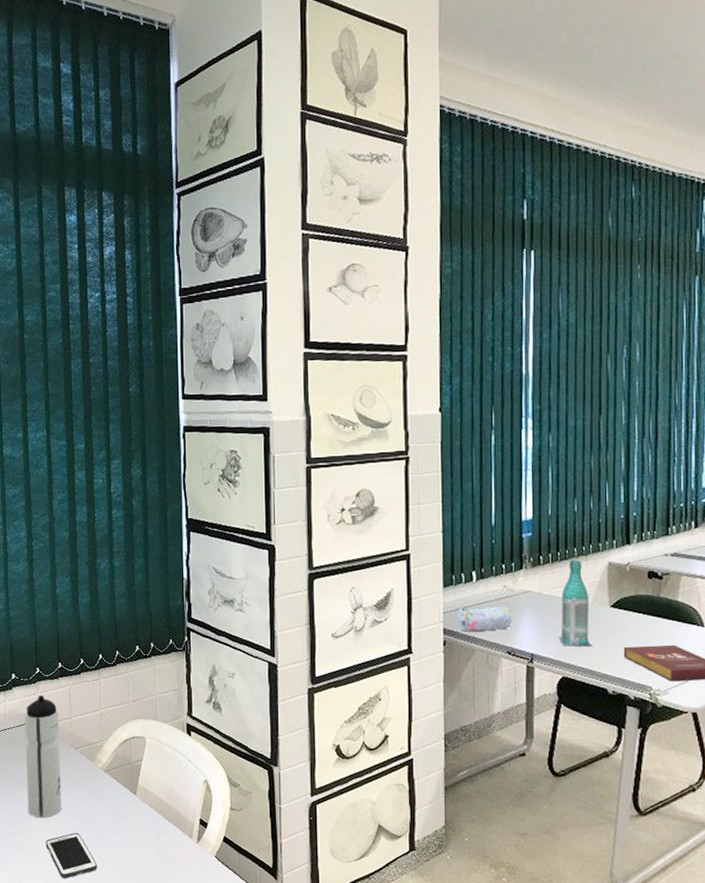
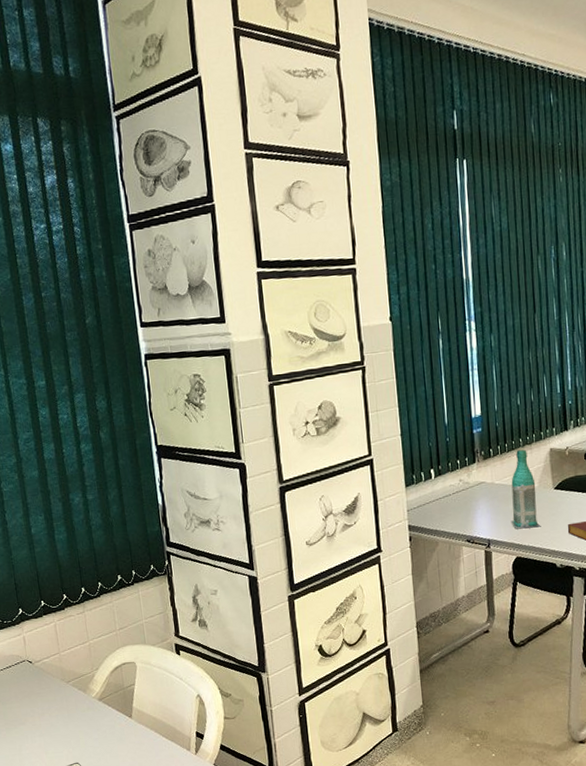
water bottle: present [24,695,62,818] -> none [11,634,59,754]
pencil case: present [456,606,512,632] -> none [418,498,469,526]

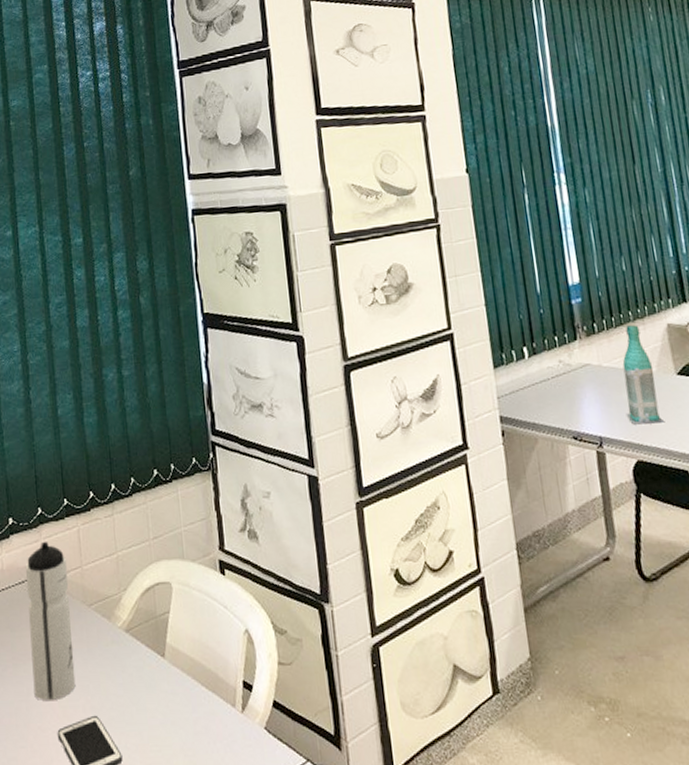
water bottle: none [11,634,59,754] -> present [25,541,76,700]

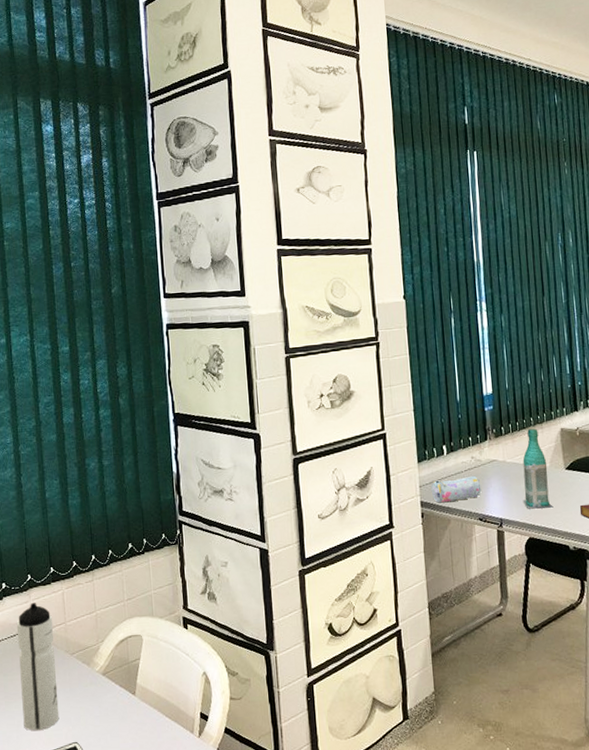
pencil case: none [511,383,574,418] -> present [431,475,482,503]

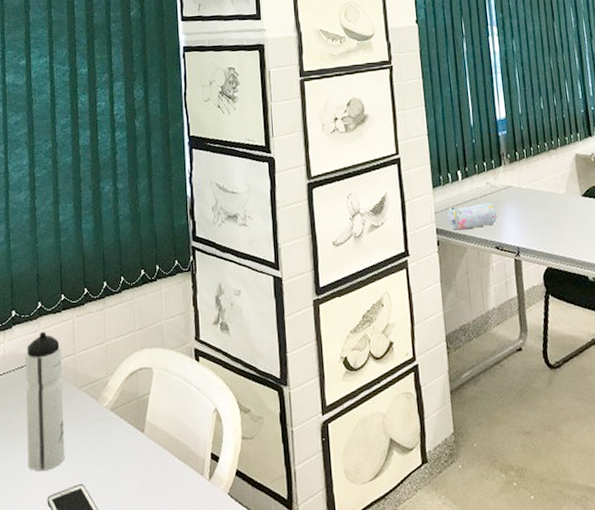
bottle: present [523,428,553,509] -> none [538,153,571,238]

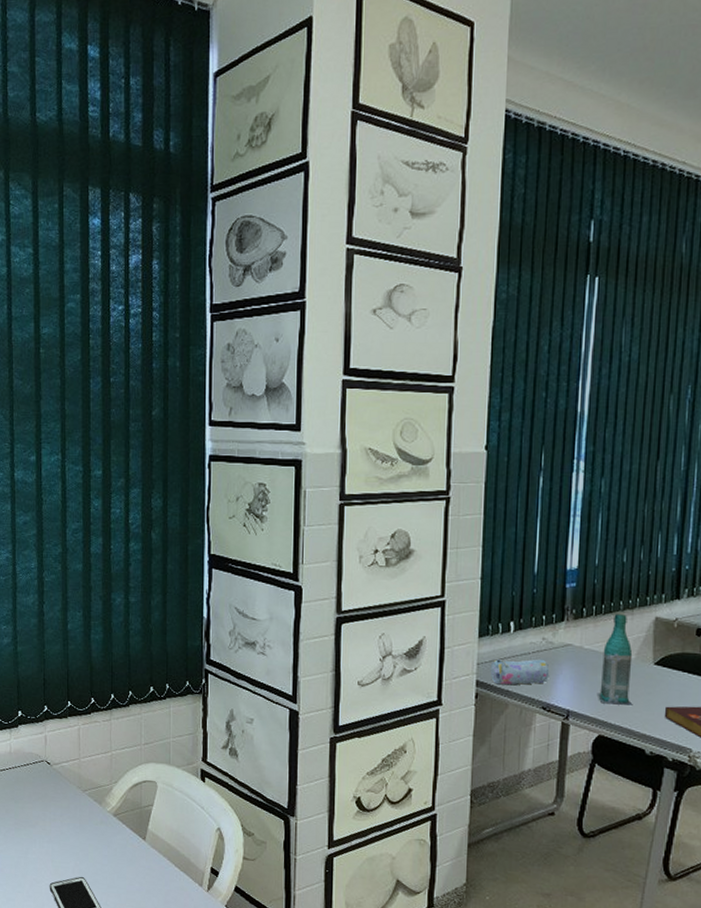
water bottle: present [24,331,65,471] -> none [30,734,68,860]
bottle: none [538,153,571,238] -> present [598,613,633,705]

